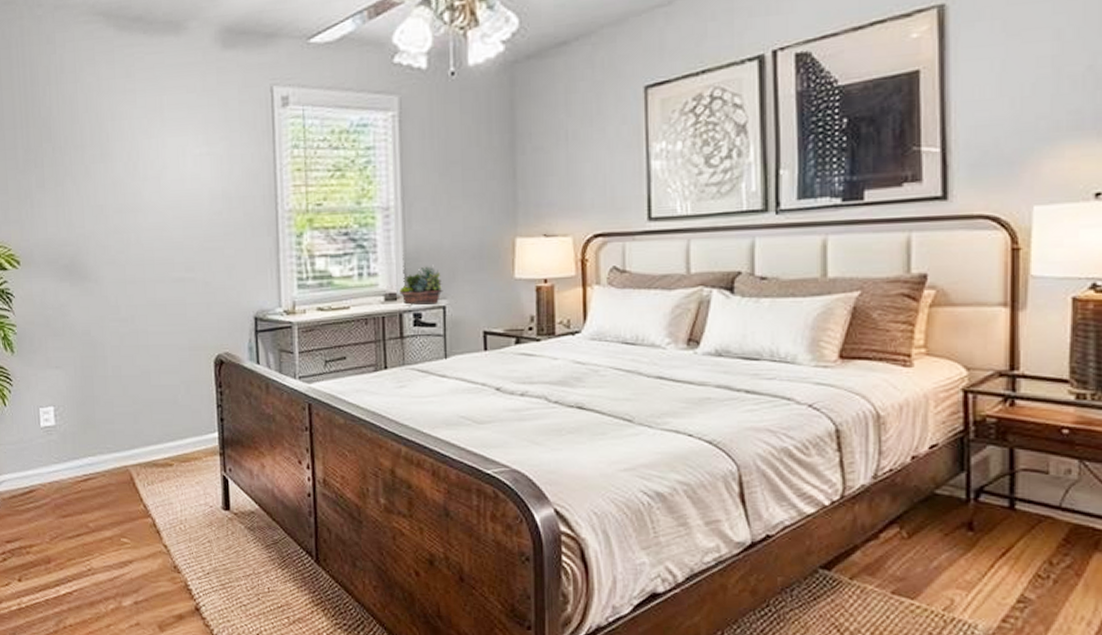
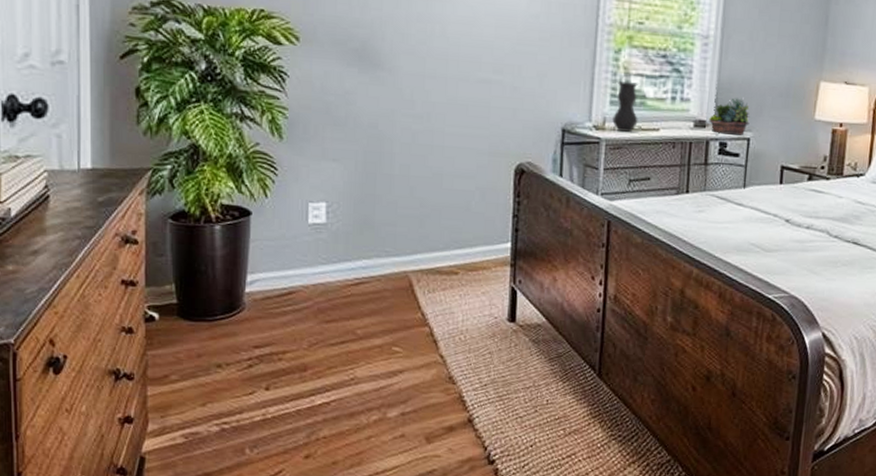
vase: none [300,264,327,313] -> present [611,81,639,132]

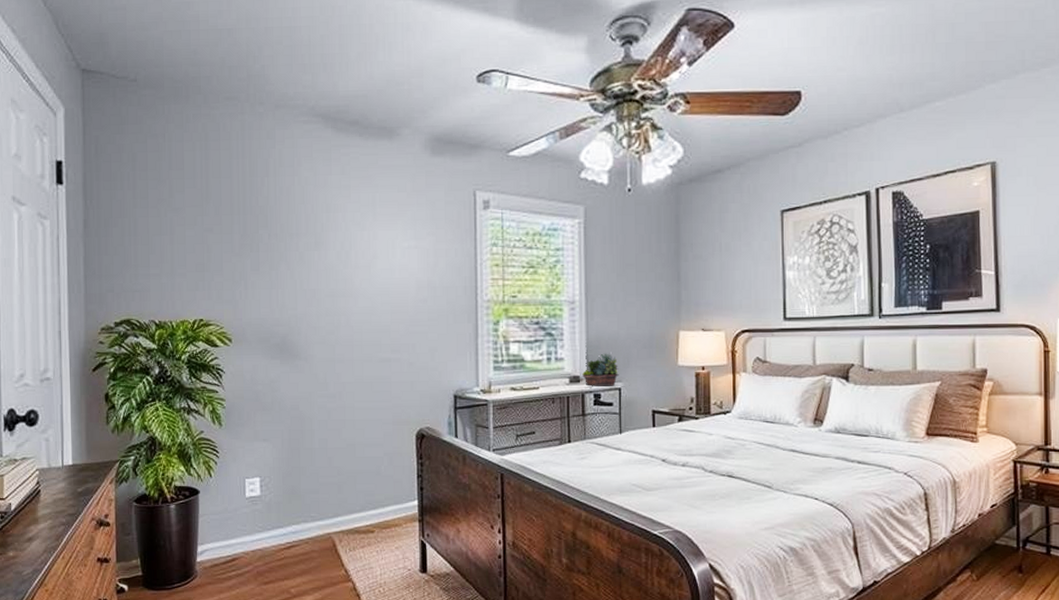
vase: present [611,81,639,132] -> none [496,349,519,393]

